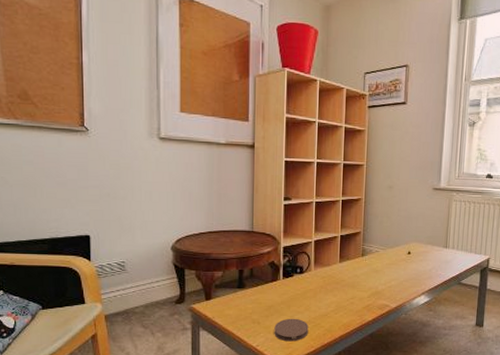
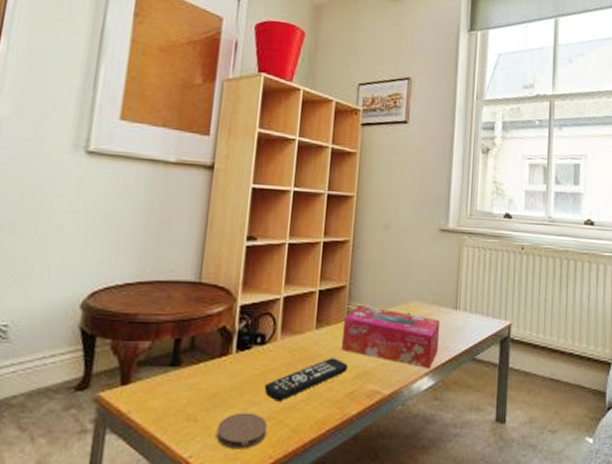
remote control: none [305,282,365,311] -> present [264,358,349,402]
tissue box: none [359,245,434,290] -> present [342,304,441,368]

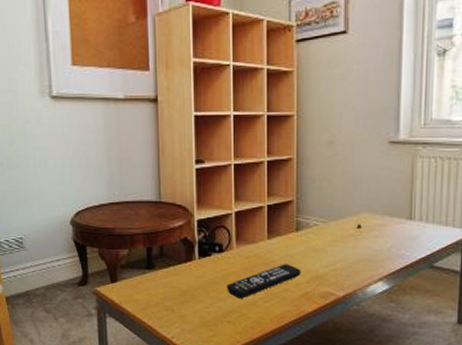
coaster: present [216,412,267,450] -> none [191,306,233,335]
tissue box: present [342,304,441,368] -> none [294,217,394,274]

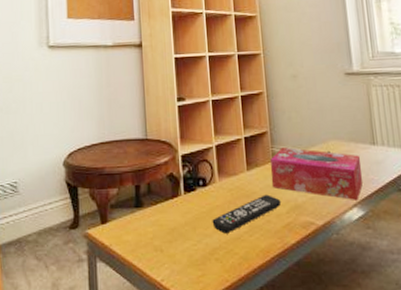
tissue box: none [294,217,394,274] -> present [271,146,363,200]

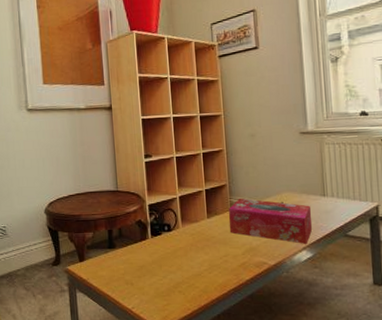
remote control: present [212,194,282,234] -> none [176,239,238,271]

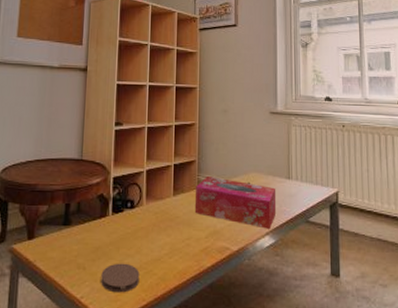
coaster: none [148,278,183,304] -> present [101,263,140,293]

